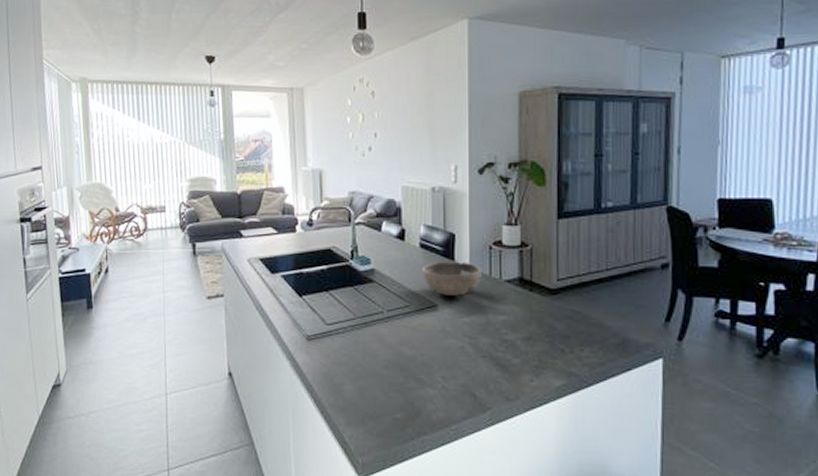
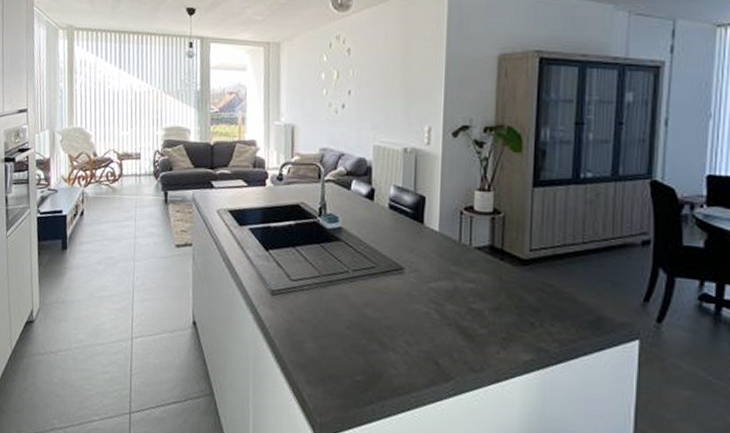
bowl: present [421,261,481,296] -> none [389,224,451,260]

